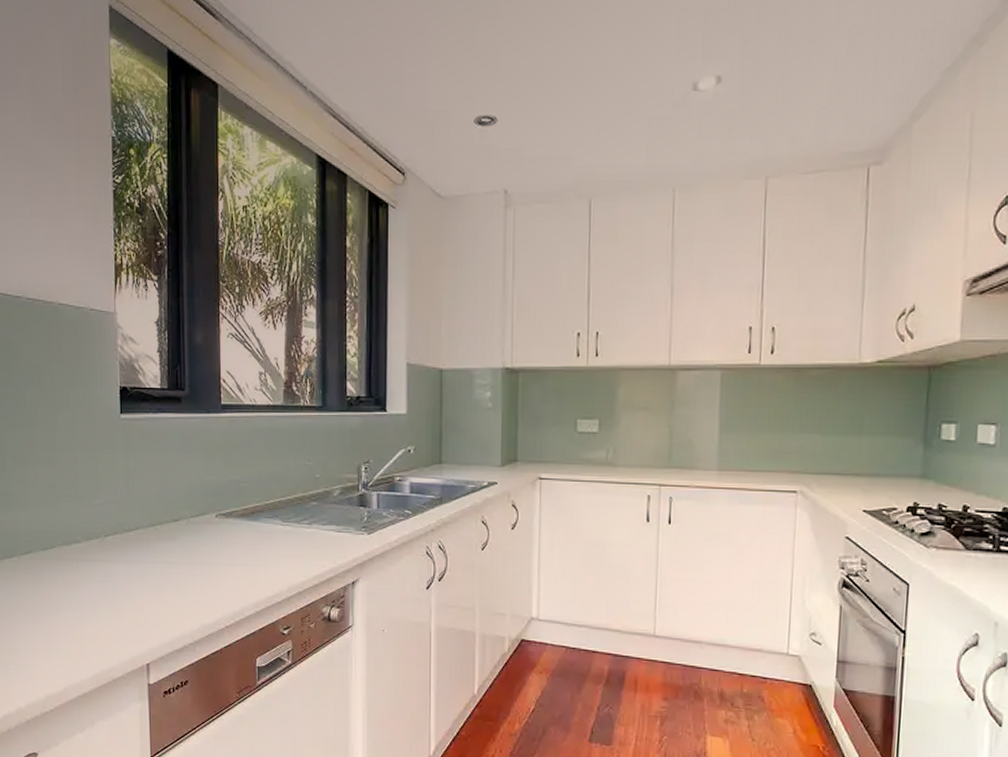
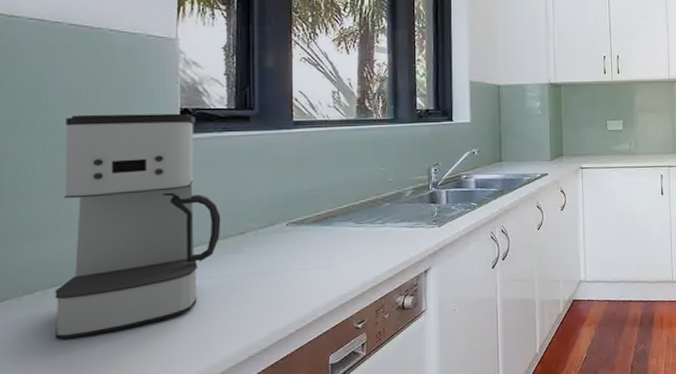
coffee maker: none [27,390,157,604] -> present [55,113,221,340]

